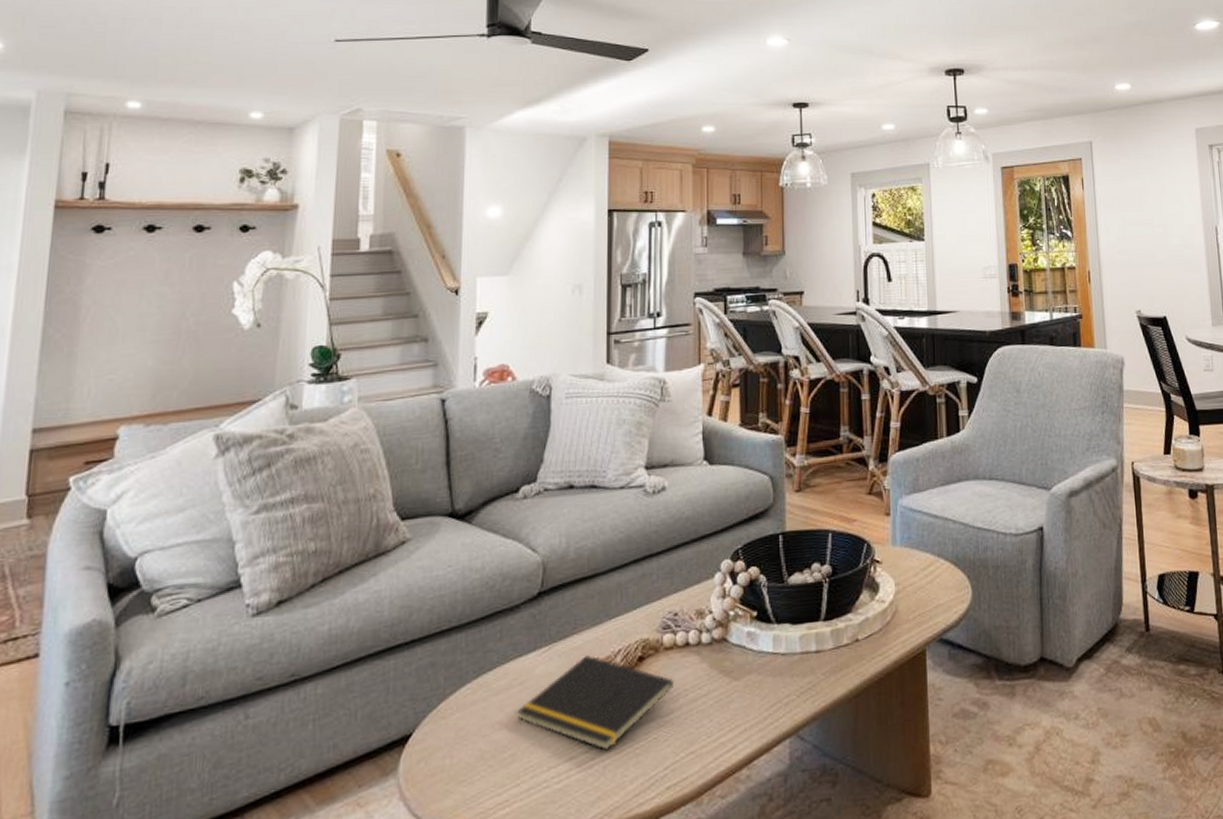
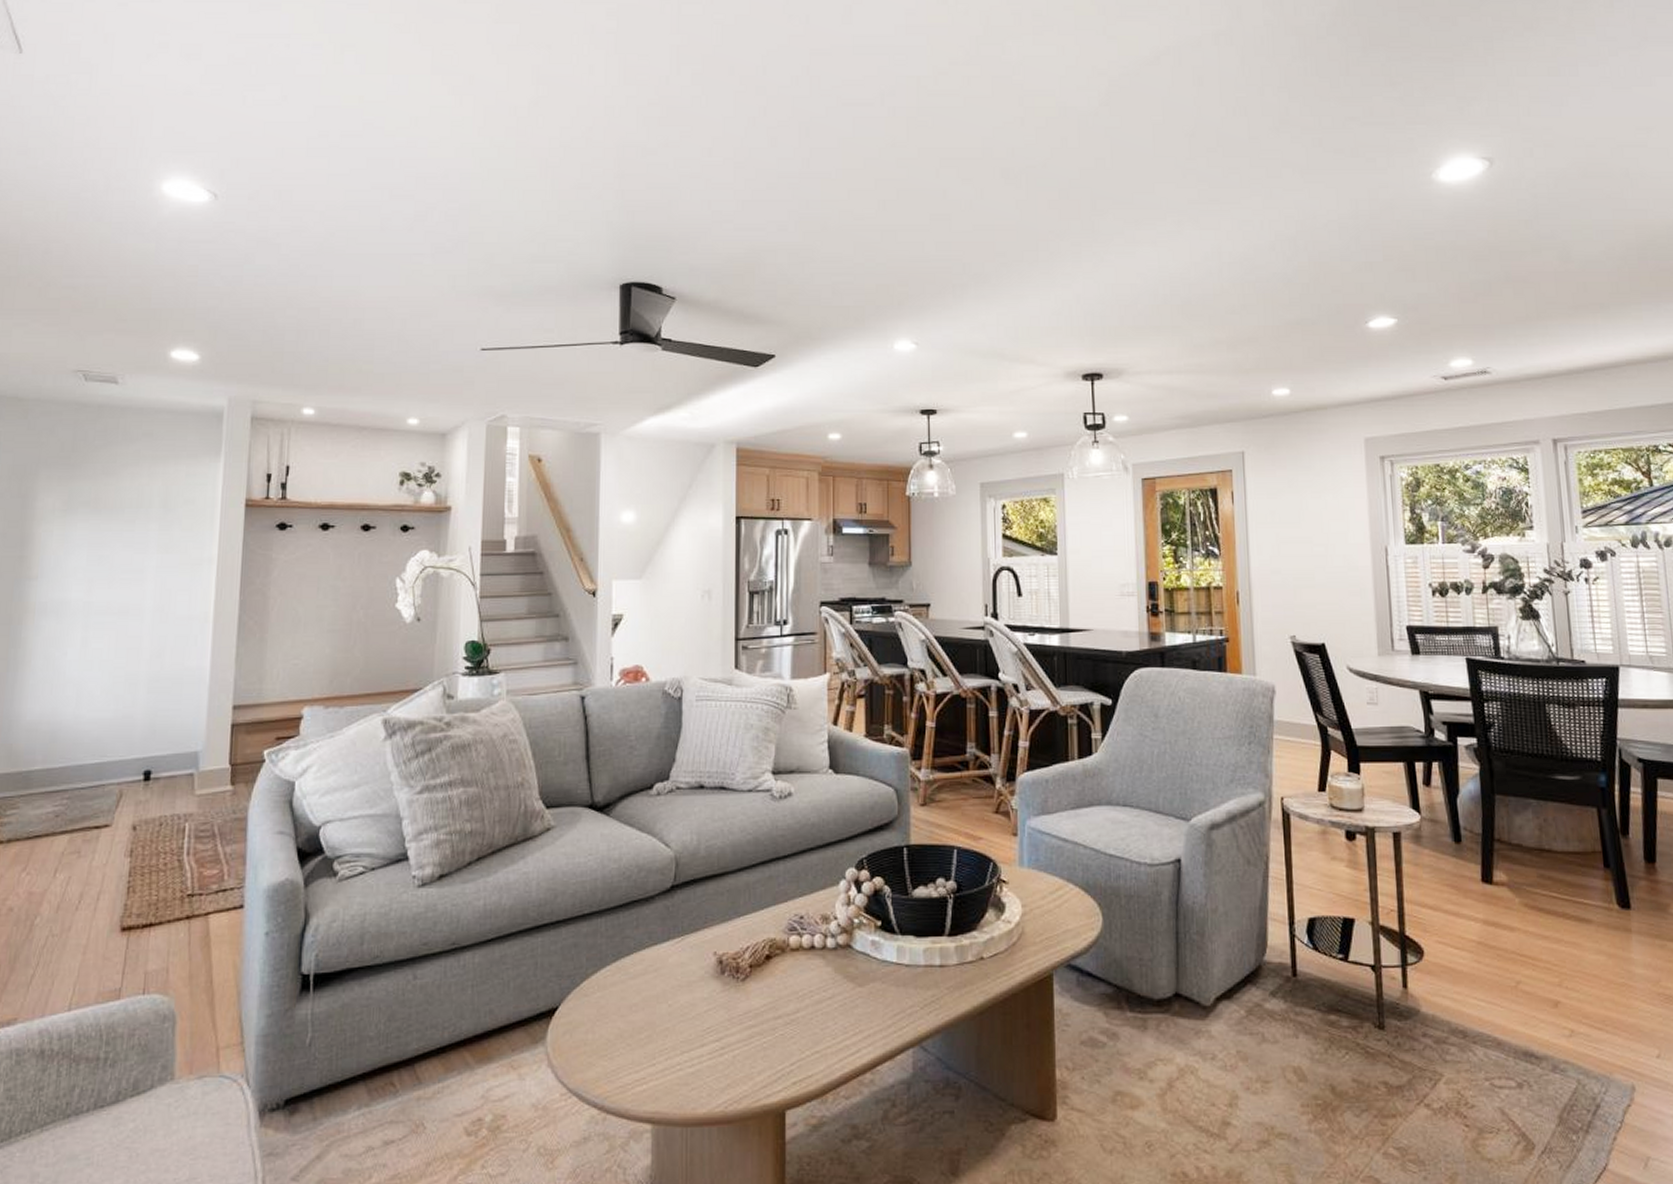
notepad: present [517,655,675,750] -> none [652,950,801,1041]

